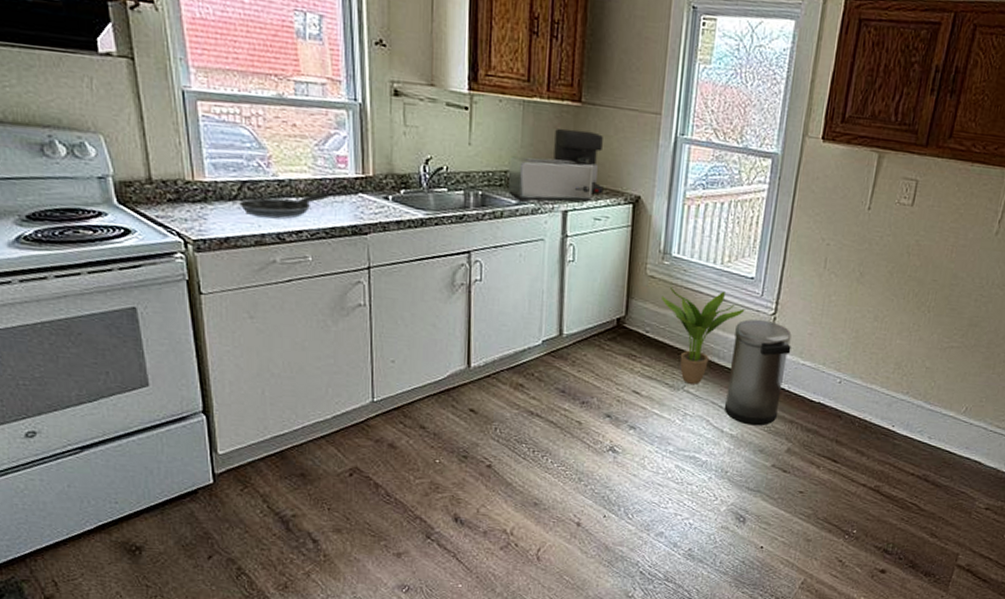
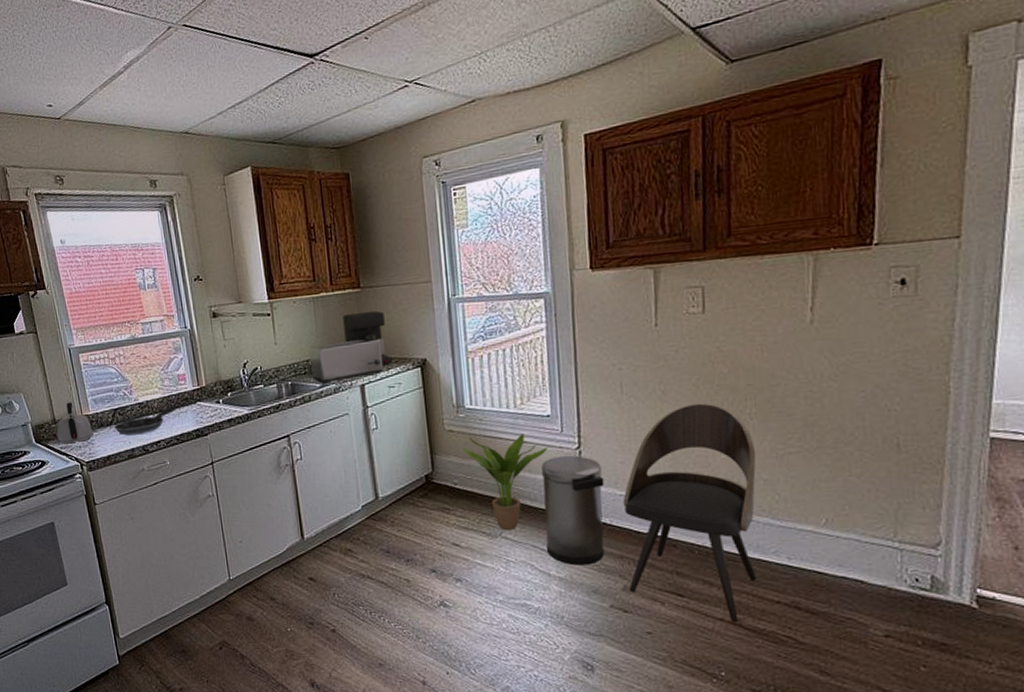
kettle: none [151,160,208,214] -> present [56,402,94,443]
dining chair: none [791,289,926,488] -> present [623,403,757,622]

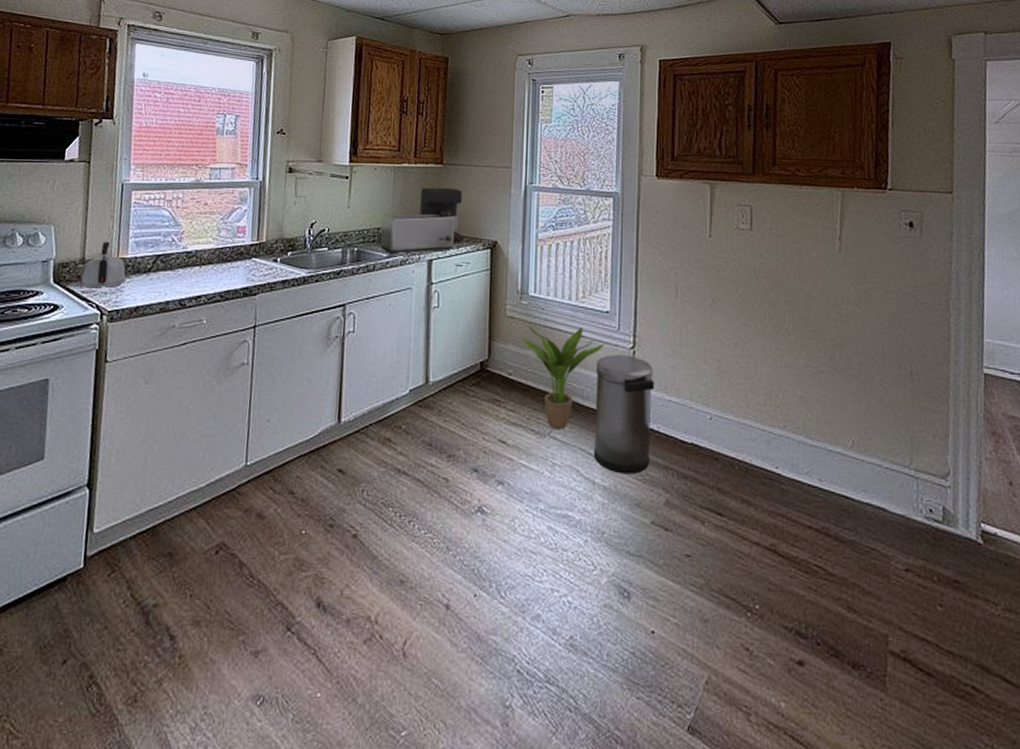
frying pan: present [114,407,177,437] -> none [151,260,228,288]
dining chair: present [623,403,757,622] -> none [671,314,793,547]

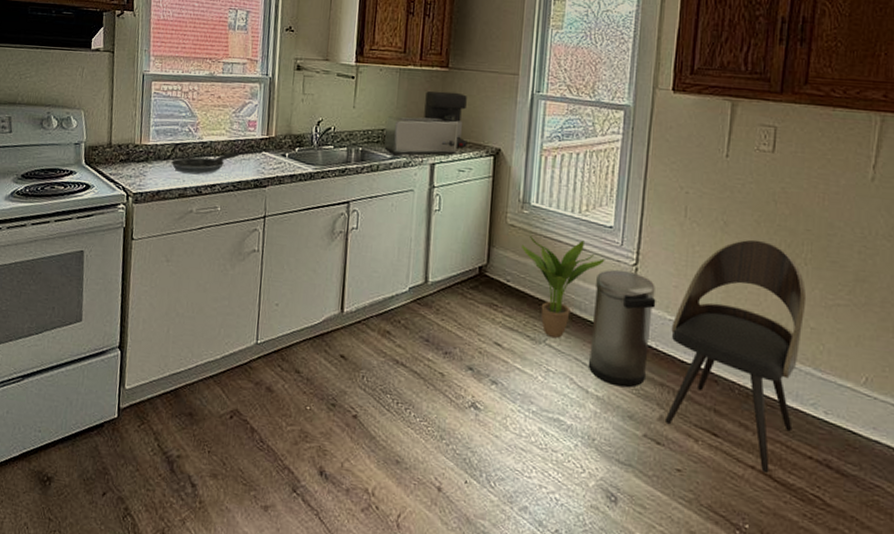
kettle: present [79,241,127,287] -> none [108,128,149,172]
frying pan: none [151,260,228,288] -> present [171,152,240,175]
dining chair: none [671,314,793,547] -> present [664,239,807,473]

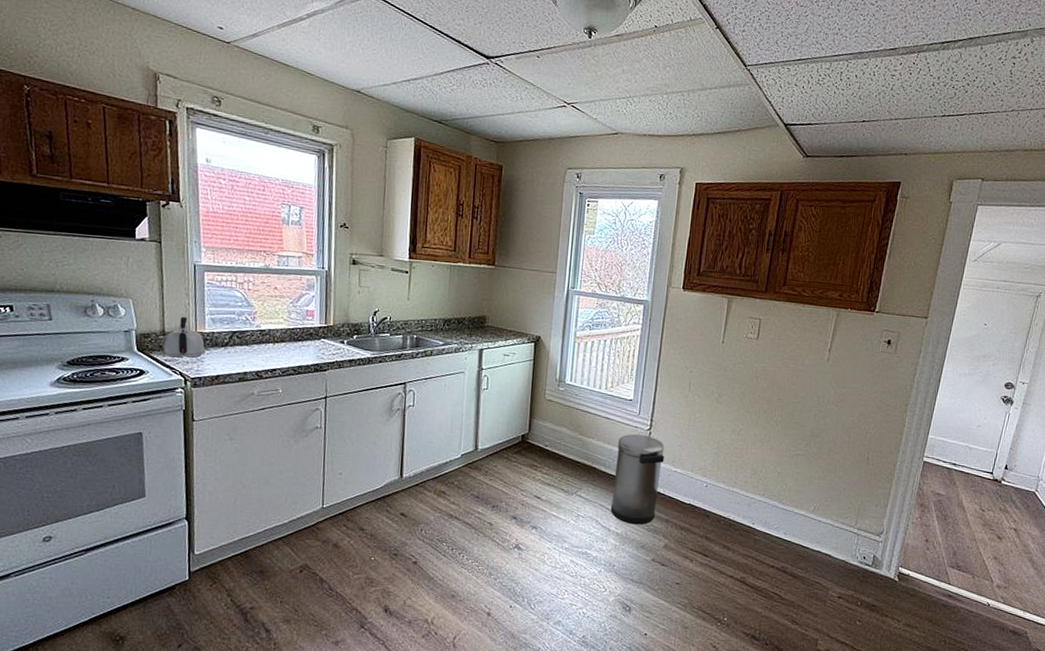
kettle: none [108,128,149,172] -> present [162,317,206,358]
frying pan: present [171,152,240,175] -> none [229,339,299,361]
toaster: present [384,116,459,156] -> none [437,307,504,343]
coffee maker: present [424,90,468,148] -> none [473,285,512,336]
potted plant: present [521,235,605,338] -> none [557,408,626,490]
dining chair: present [664,239,807,473] -> none [668,407,776,580]

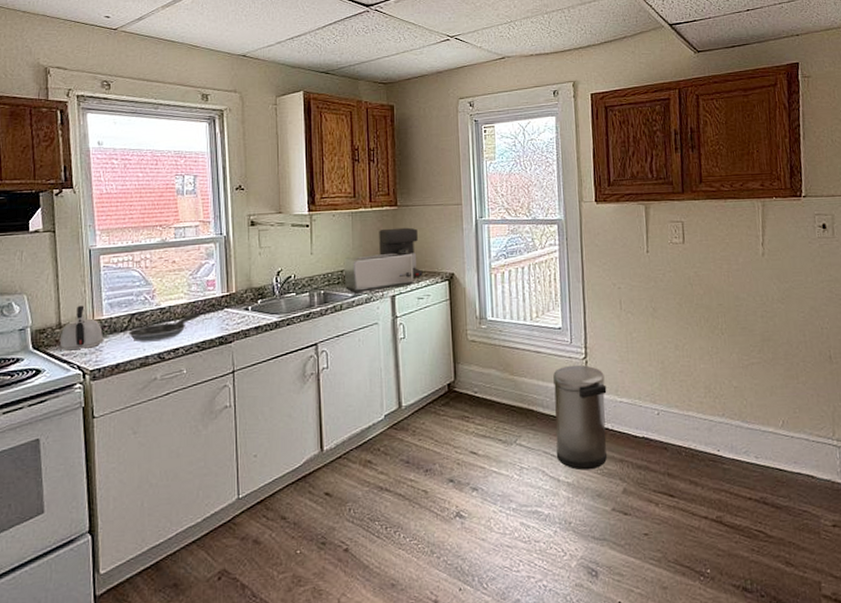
frying pan: none [229,339,299,361] -> present [128,313,201,343]
toaster: none [437,307,504,343] -> present [343,252,414,294]
coffee maker: none [473,285,512,336] -> present [379,227,423,277]

